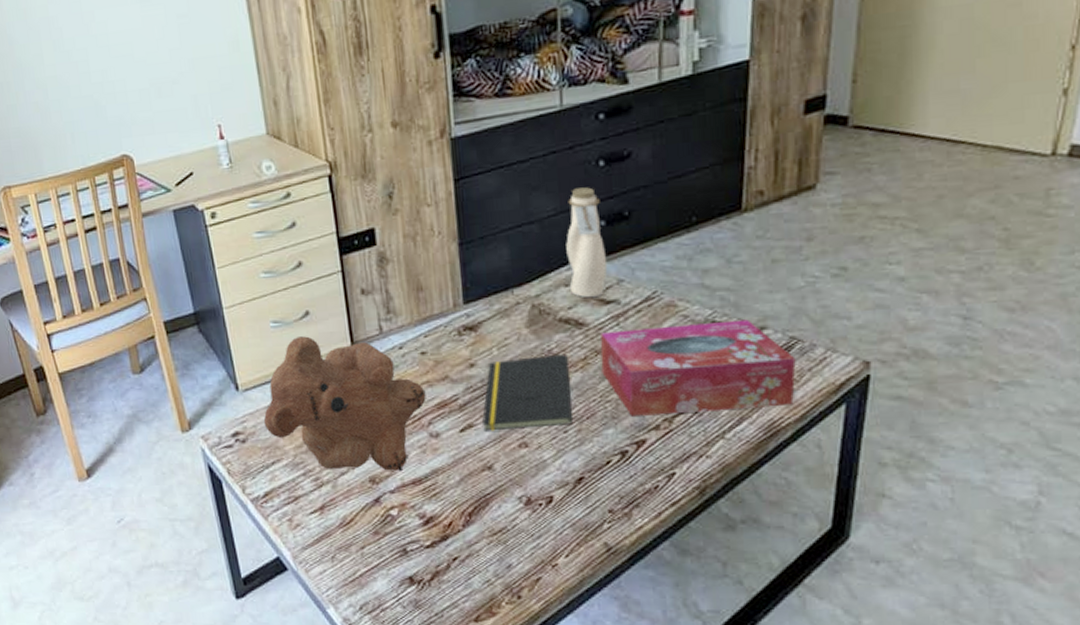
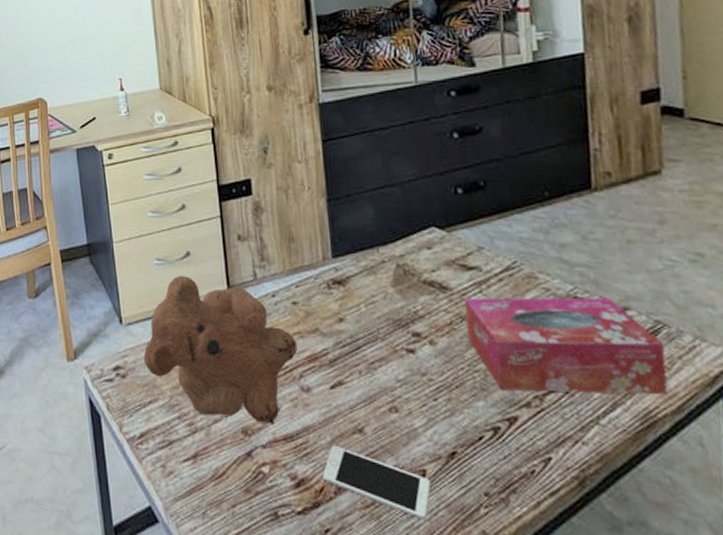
cell phone: none [450,483,557,540] -> present [322,444,431,520]
notepad: present [482,353,573,431] -> none [352,316,442,393]
water bottle: present [566,187,608,298] -> none [426,156,468,263]

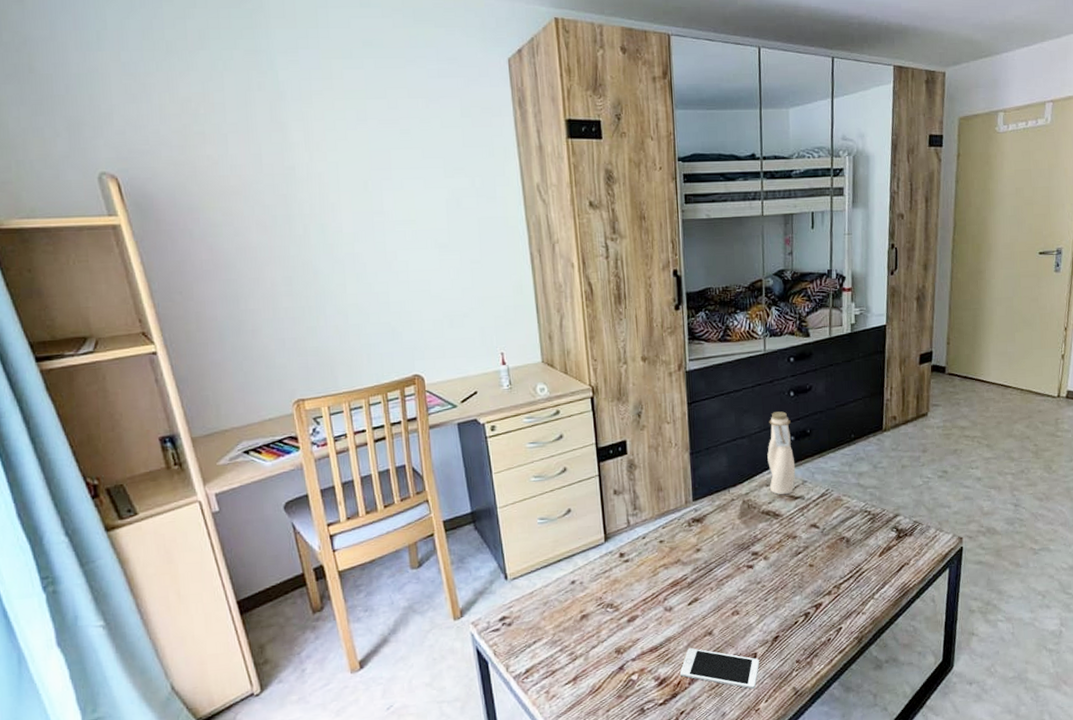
teddy bear: present [143,276,298,426] -> none [528,530,663,644]
water bottle: none [426,156,468,263] -> present [767,411,796,495]
tissue box: present [464,297,668,395] -> none [791,509,918,585]

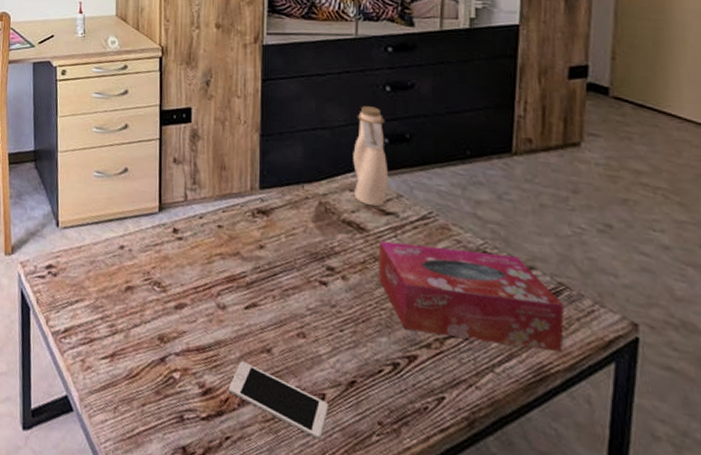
tissue box: none [791,509,918,585] -> present [378,241,564,352]

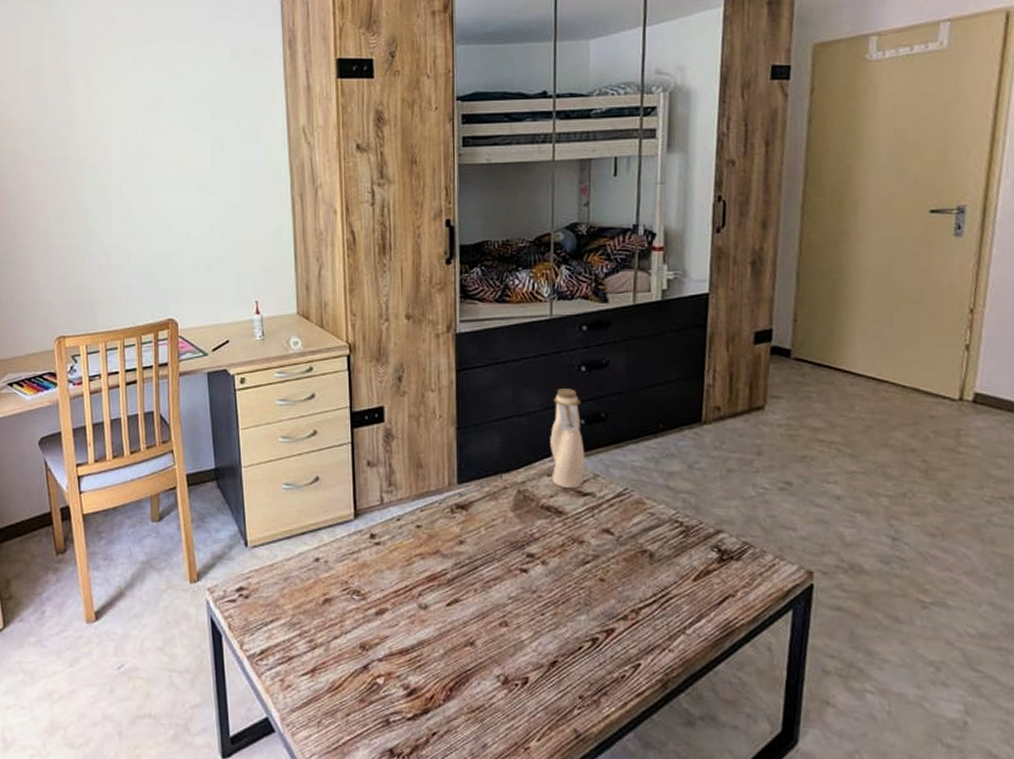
cell phone: present [228,360,328,440] -> none [433,657,531,721]
tissue box: present [378,241,564,352] -> none [576,521,749,608]

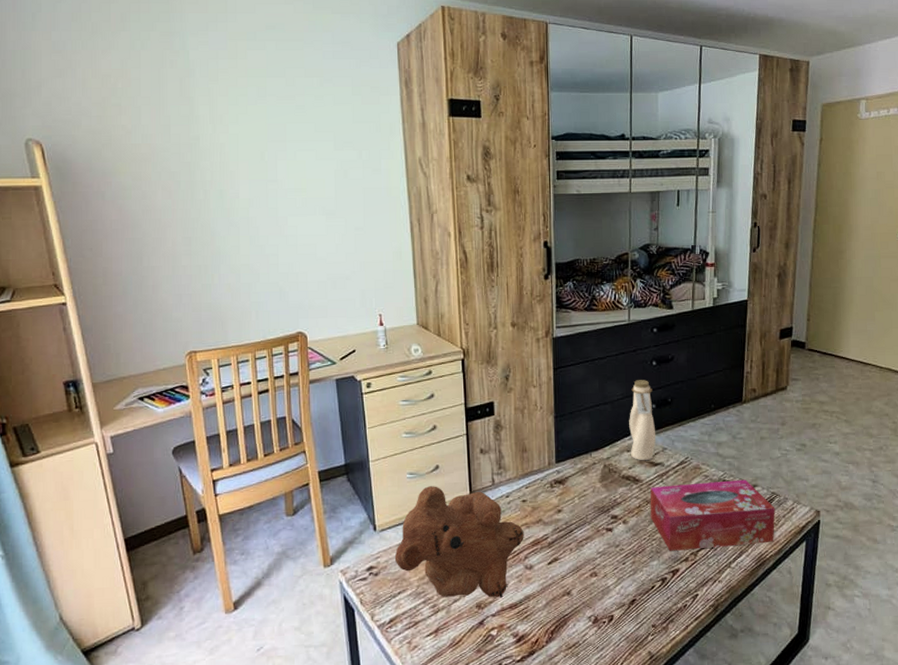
teddy bear: none [267,500,418,641] -> present [394,486,524,598]
tissue box: none [576,521,749,608] -> present [650,479,775,551]

